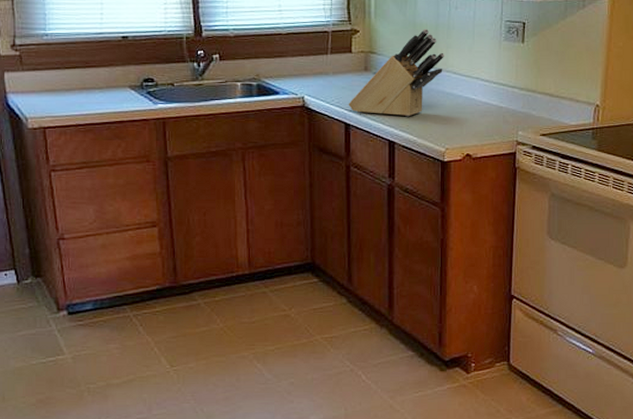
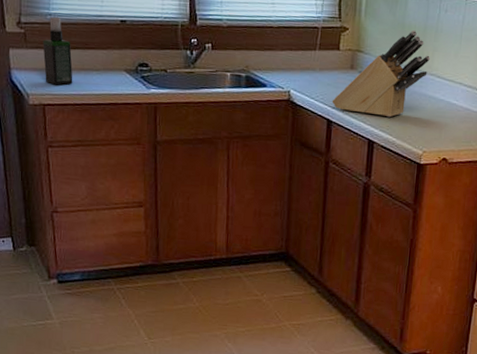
spray bottle: none [40,37,74,107] -> present [43,17,73,85]

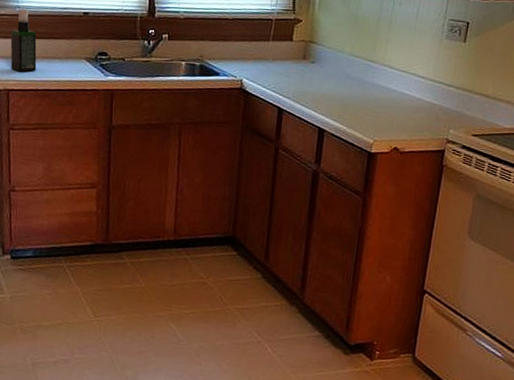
knife block: present [332,30,430,118] -> none [283,22,383,107]

